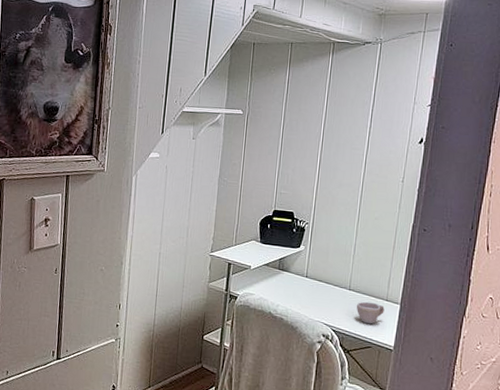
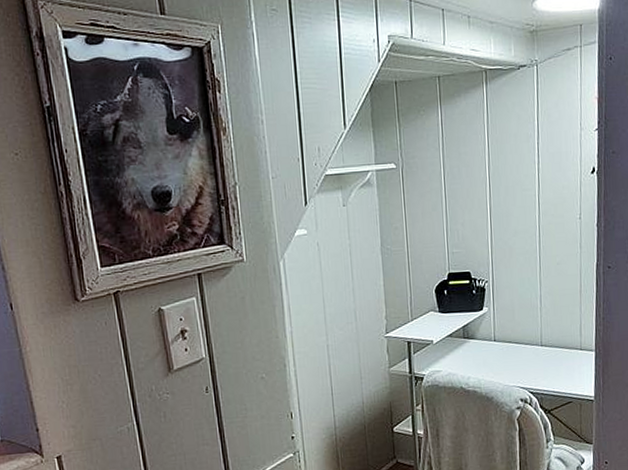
cup: present [356,301,385,324] -> none [550,354,580,379]

